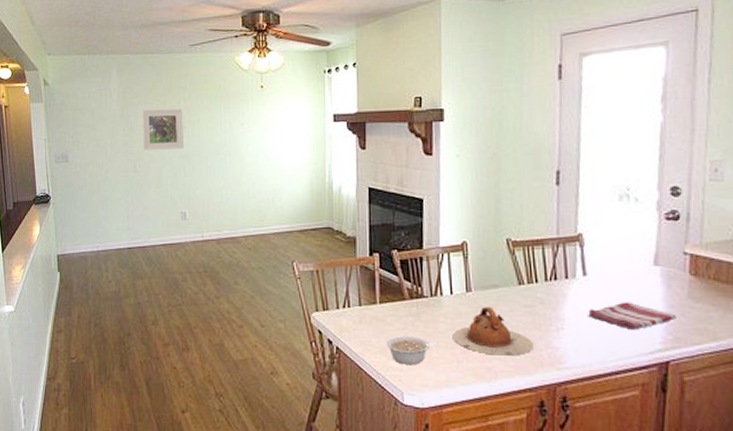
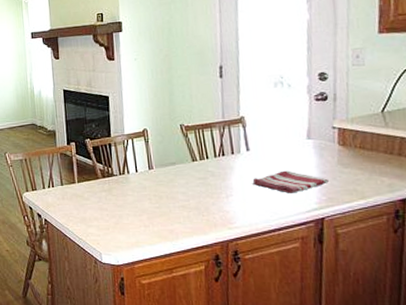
legume: present [386,336,440,364] -> none [85,208,129,230]
teapot: present [452,307,533,356] -> none [139,181,207,220]

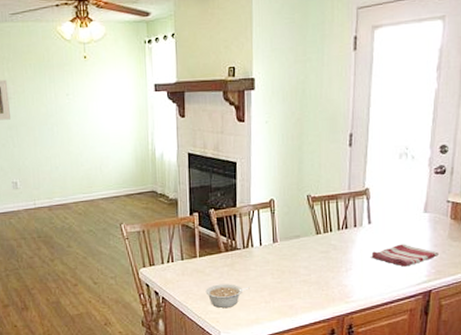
legume: none [85,208,129,230] -> present [205,284,251,308]

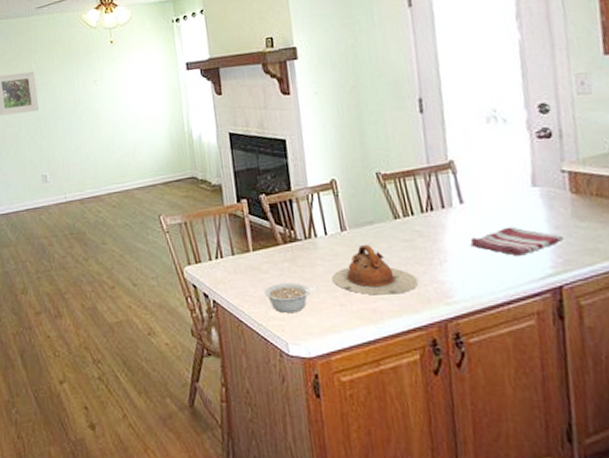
teapot: none [261,255,327,295] -> present [332,245,418,295]

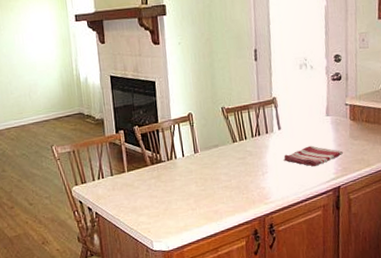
legume: present [264,282,320,313] -> none [135,194,178,218]
teapot: present [332,245,418,295] -> none [186,163,247,201]

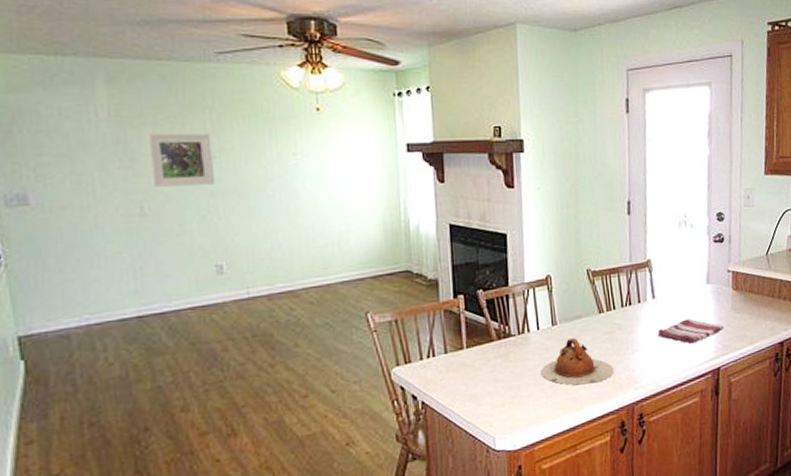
teapot: none [186,163,247,201] -> present [540,338,614,386]

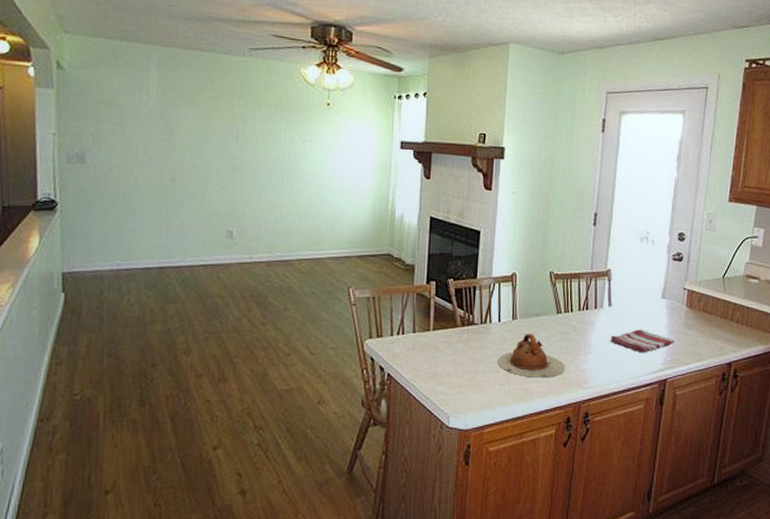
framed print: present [147,132,214,187] -> none [185,112,237,161]

